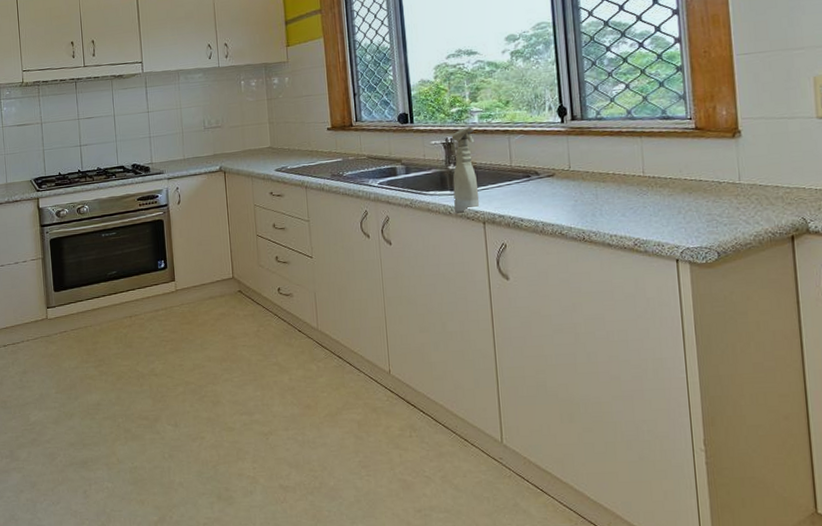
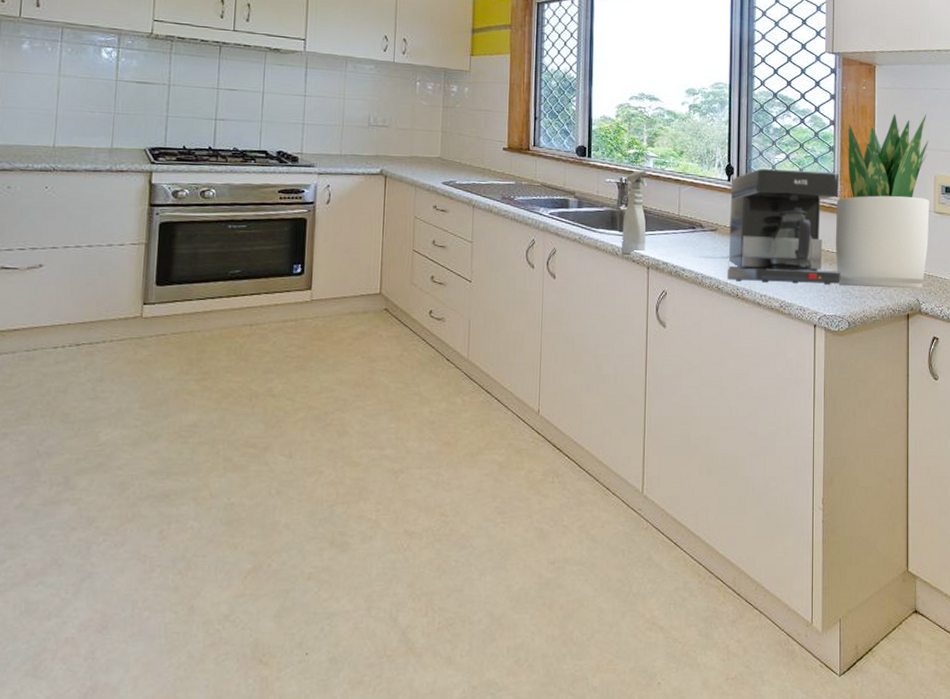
coffee maker: none [565,93,705,226] -> present [727,168,842,286]
planter: none [690,8,813,214] -> present [835,114,930,288]

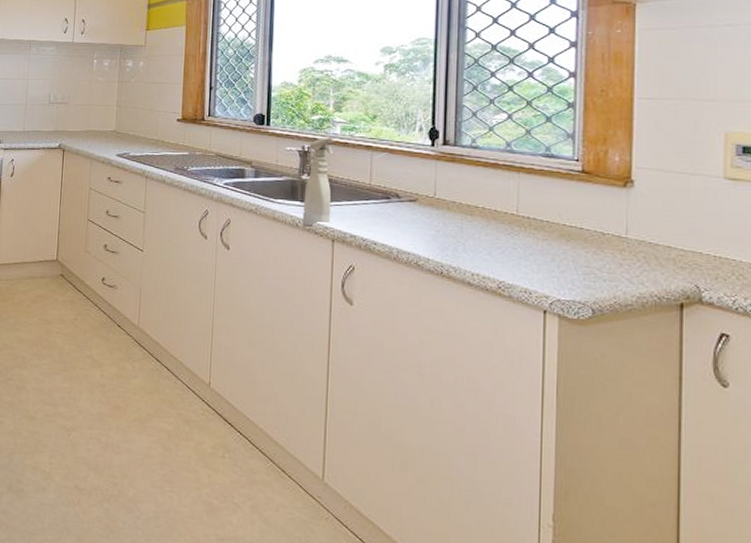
coffee maker: present [727,168,842,286] -> none [428,130,583,266]
planter: present [835,114,930,288] -> none [574,57,717,272]

